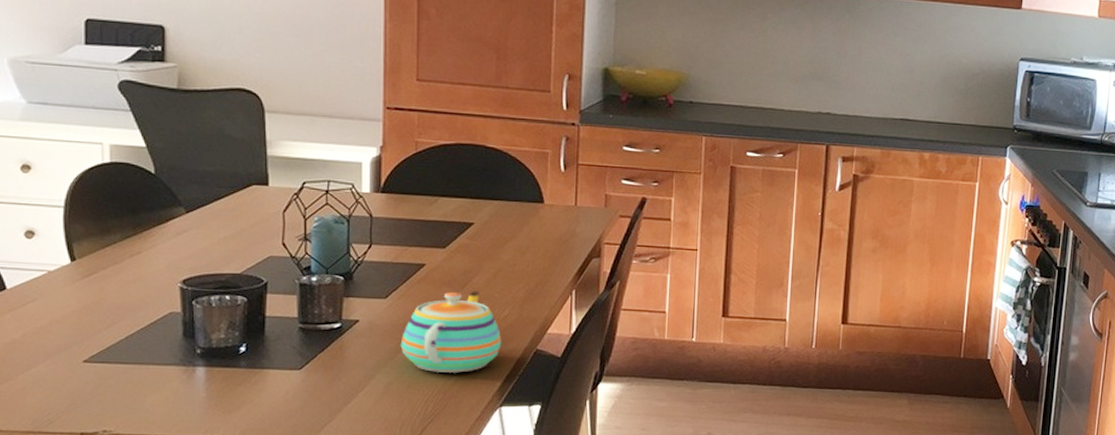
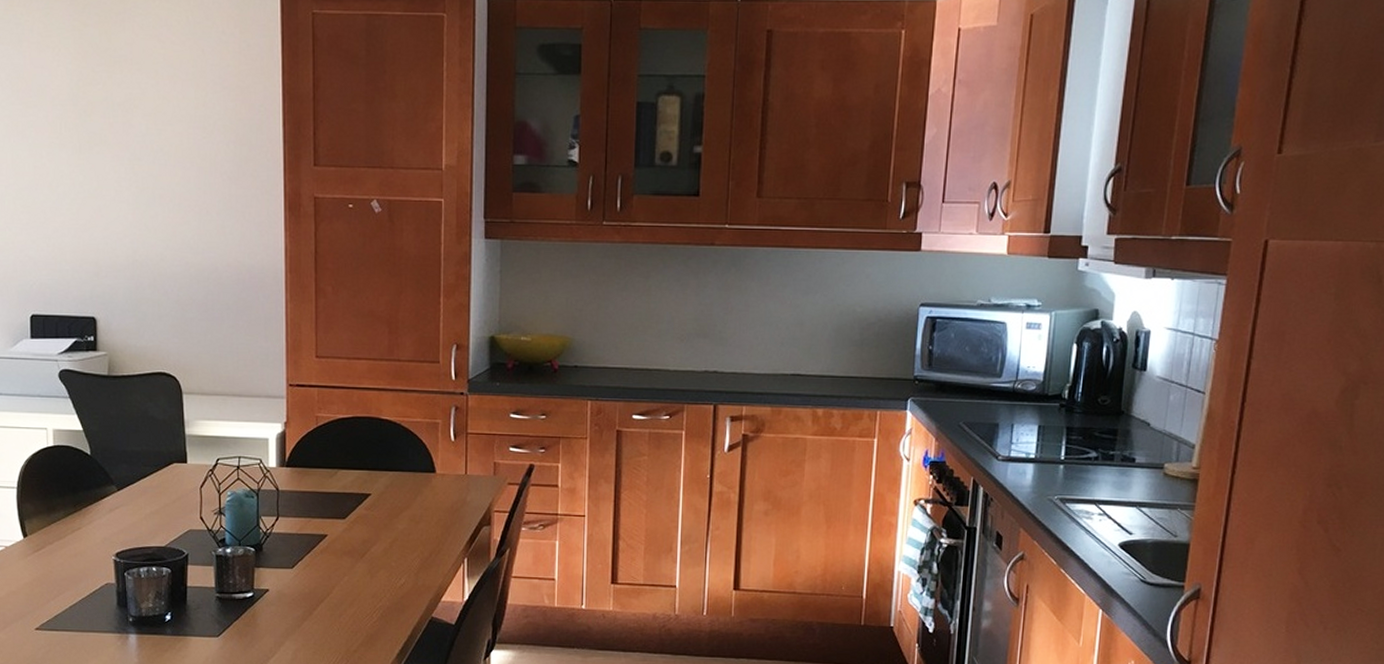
teapot: present [400,291,502,373] -> none [306,560,399,640]

